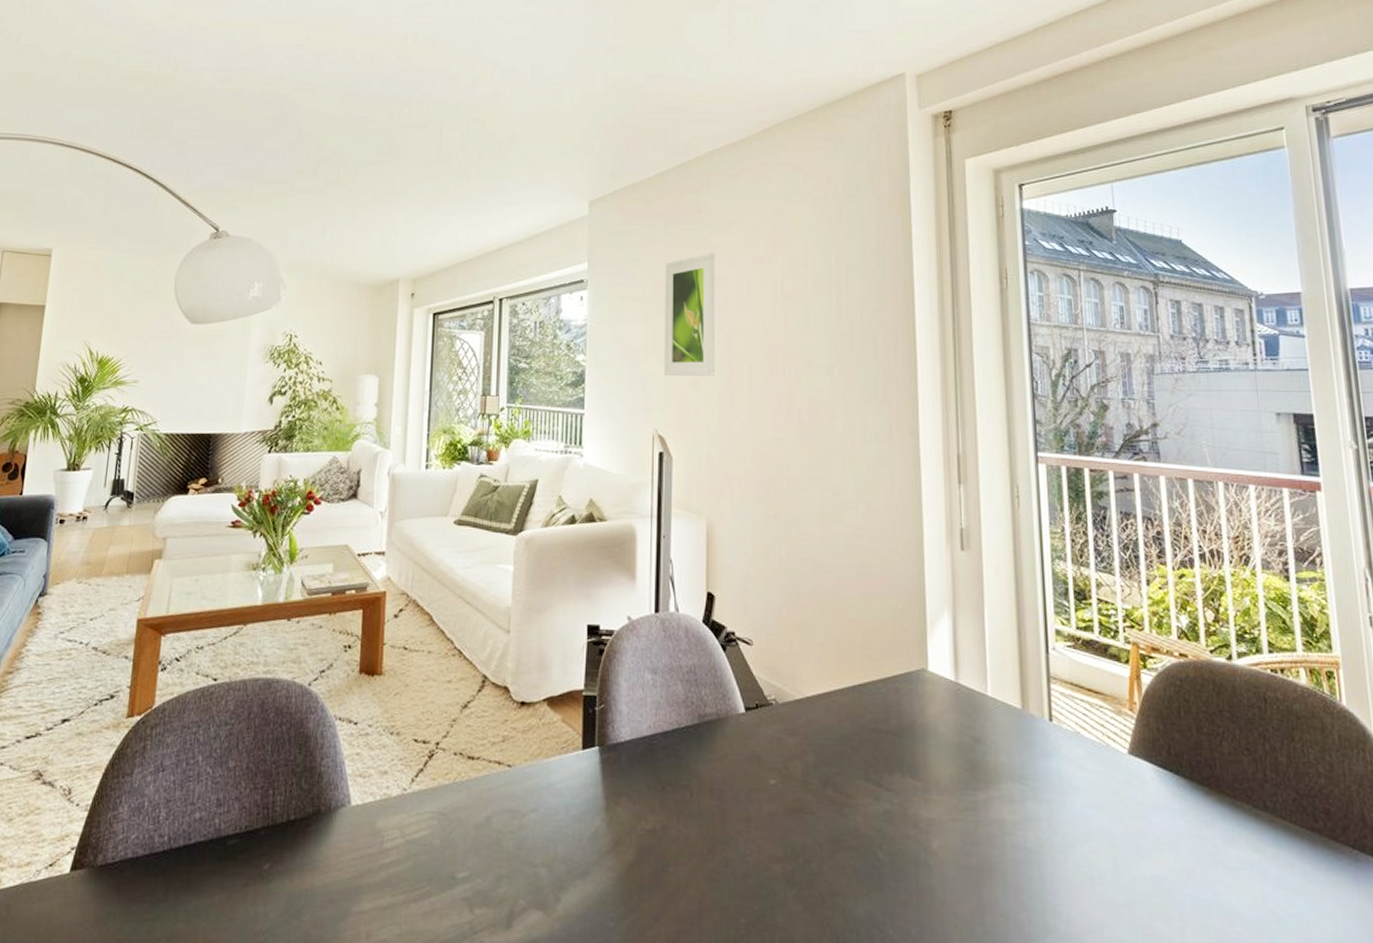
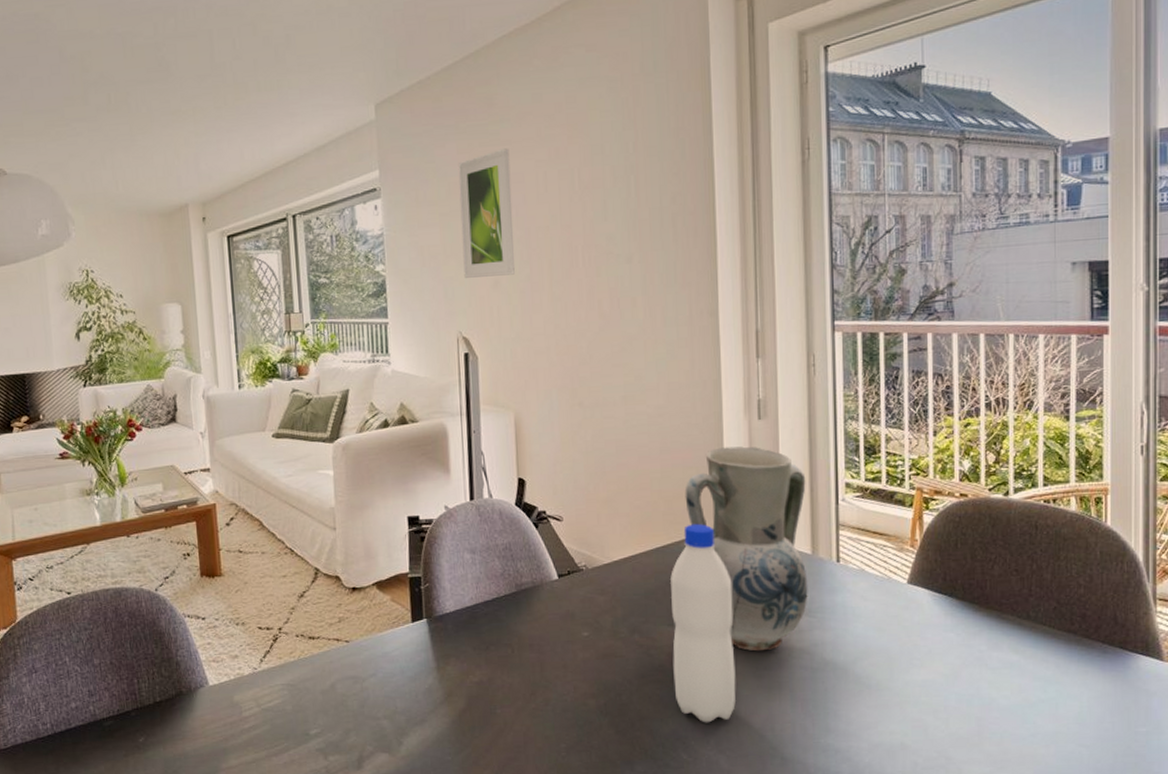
water bottle: none [868,661,941,908] -> present [670,523,736,723]
vase: none [883,577,1019,822] -> present [685,446,808,651]

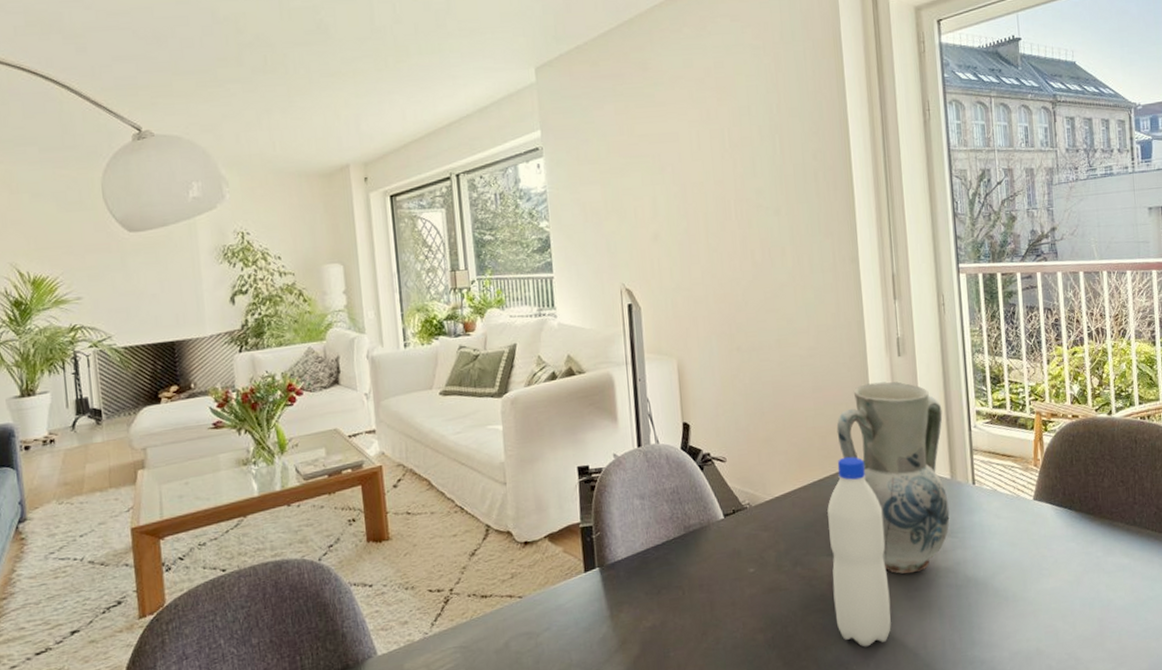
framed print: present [458,148,515,278] -> none [616,109,673,232]

